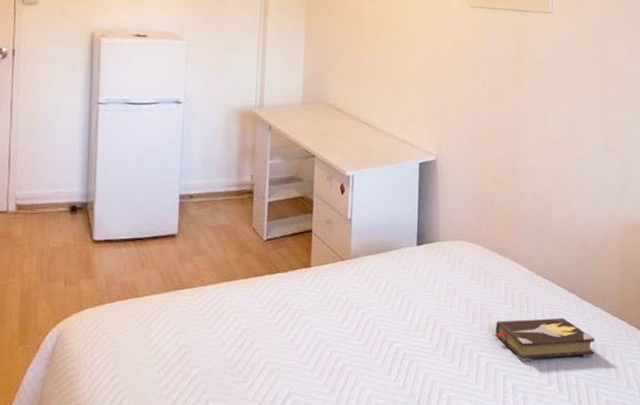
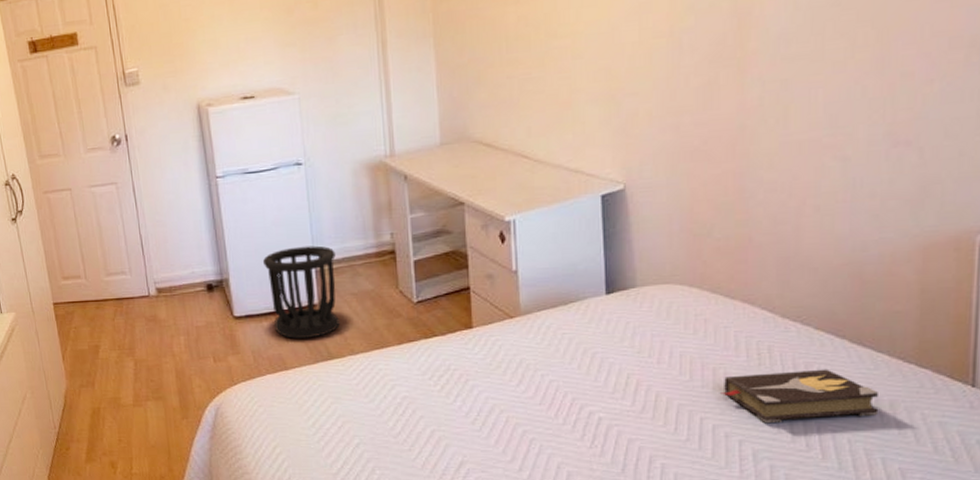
wastebasket: none [130,178,200,267] -> present [262,245,340,339]

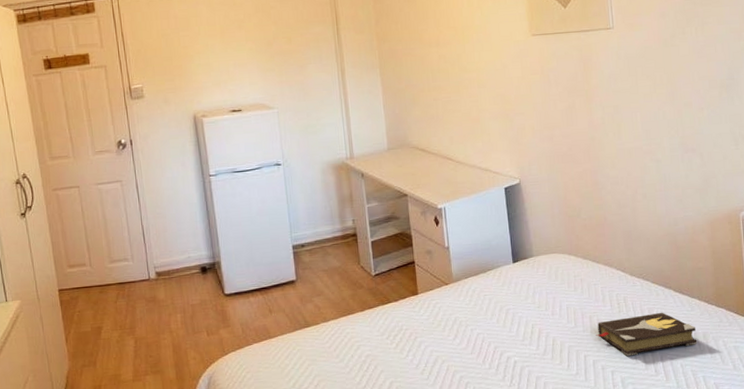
wastebasket: present [262,245,340,339] -> none [249,231,314,311]

